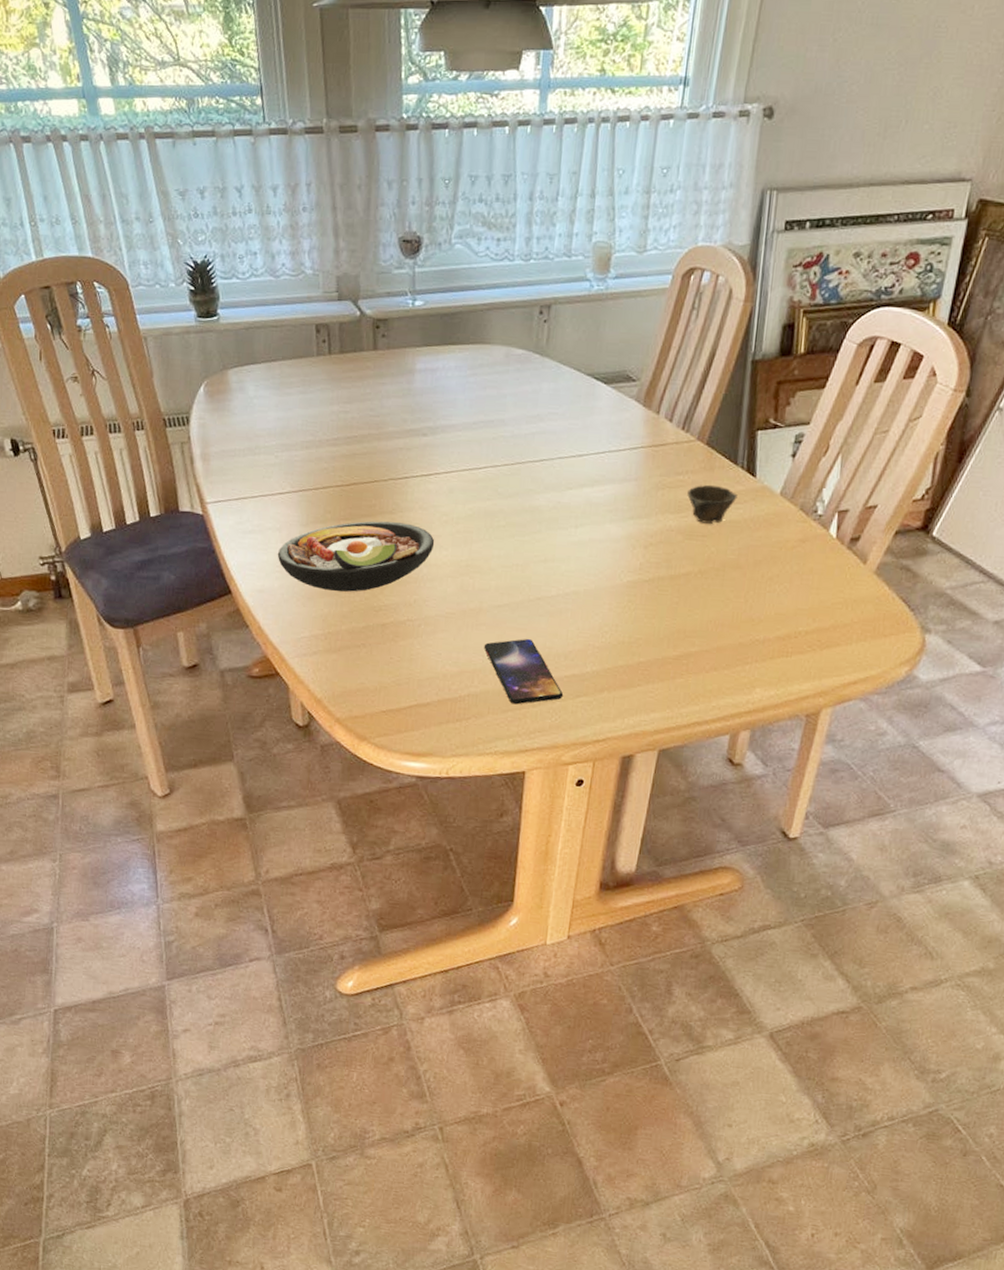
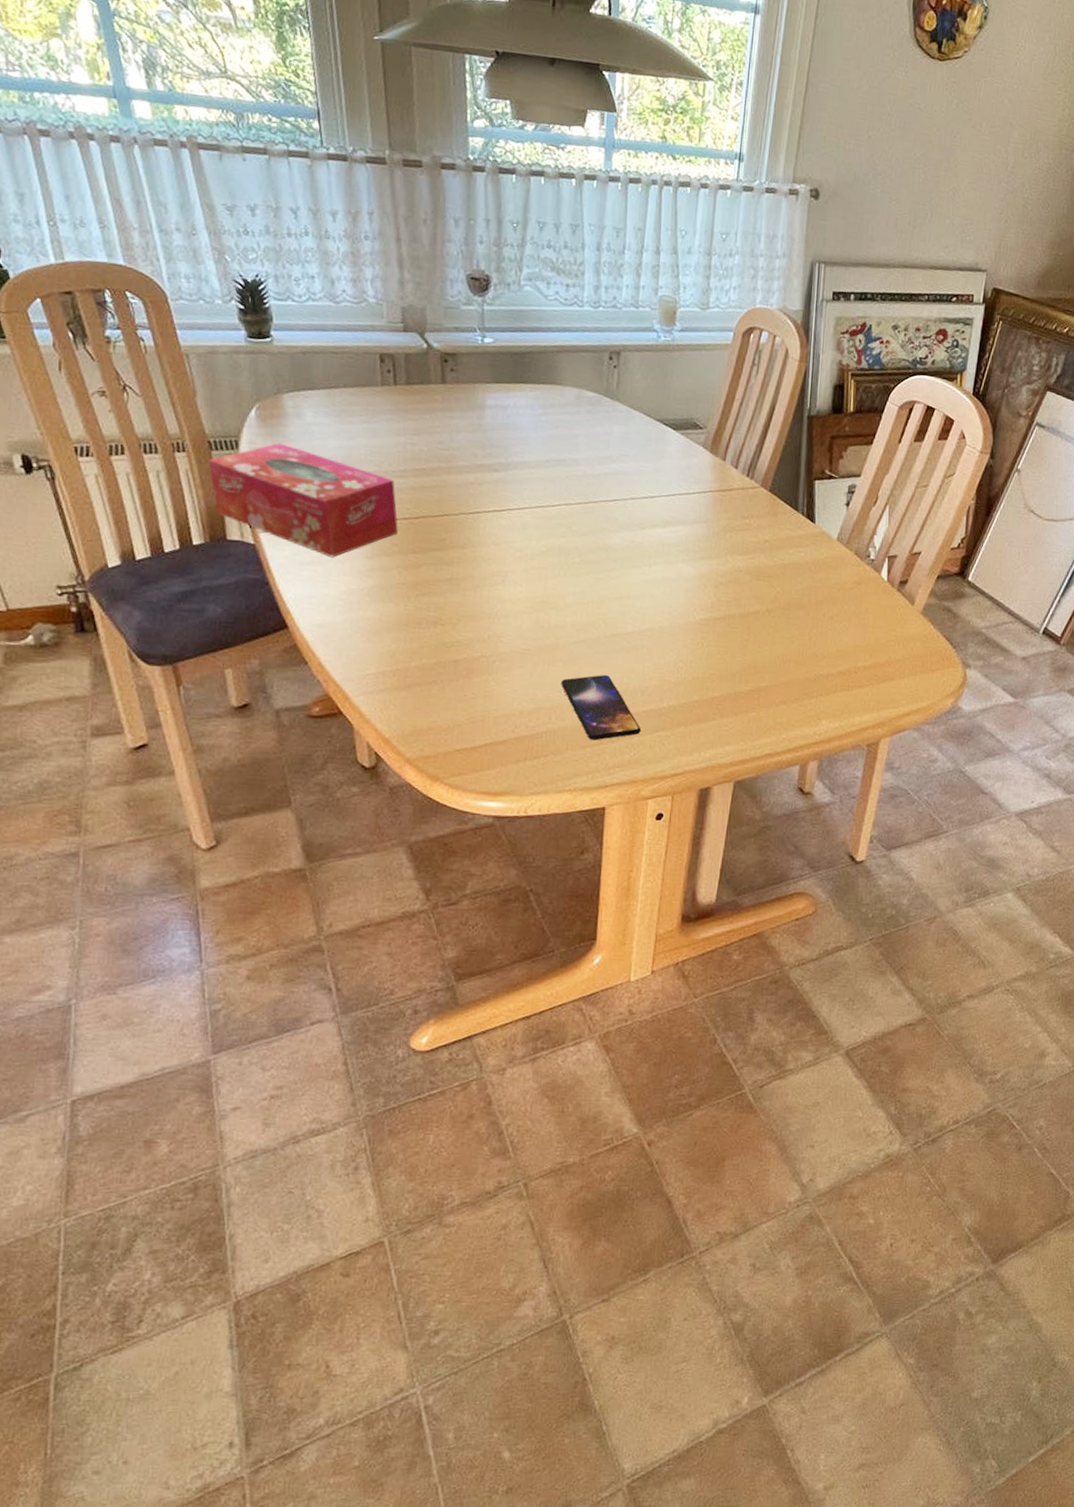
tissue box: none [163,417,331,526] -> present [208,442,398,558]
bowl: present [277,521,435,592] -> none [339,555,509,628]
cup: present [687,484,738,524] -> none [753,528,799,566]

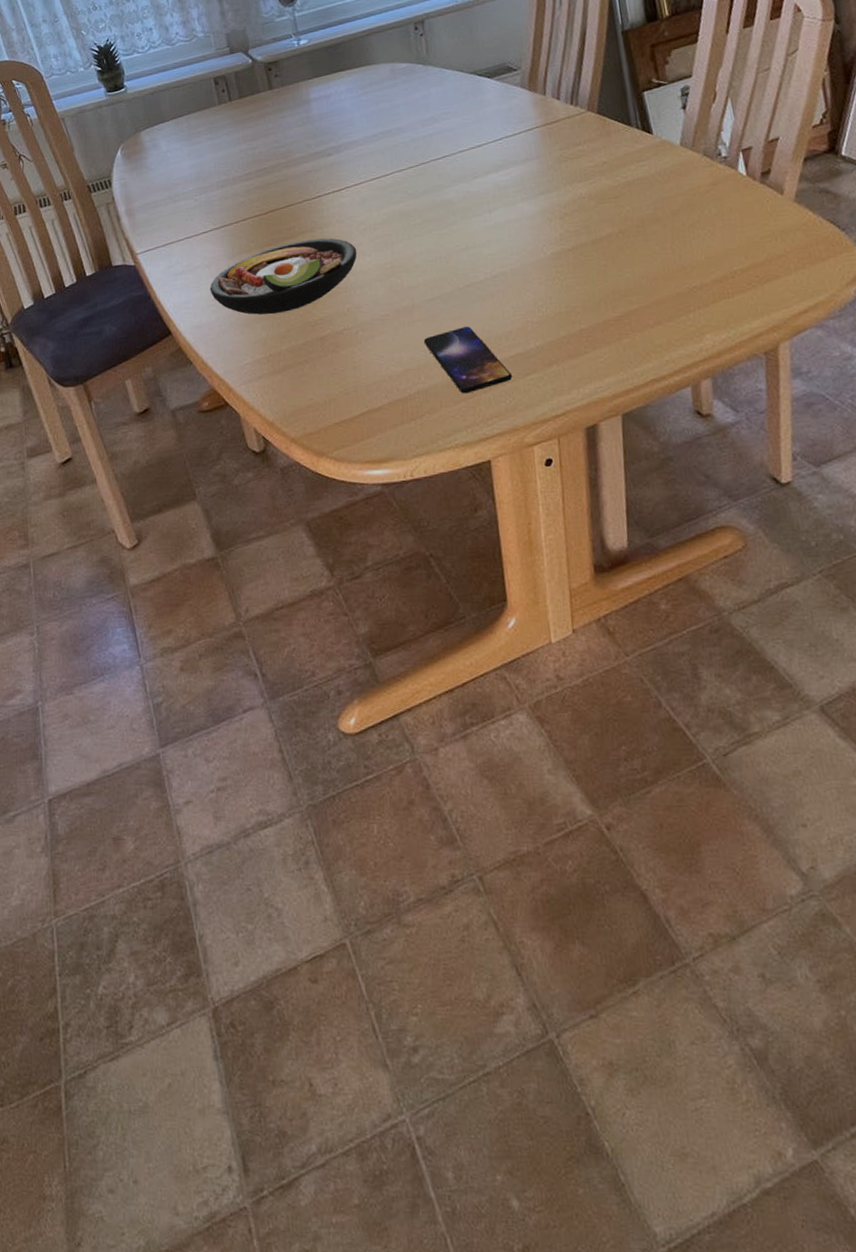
tissue box: present [208,442,398,558] -> none [89,173,252,264]
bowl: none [339,555,509,628] -> present [209,238,358,315]

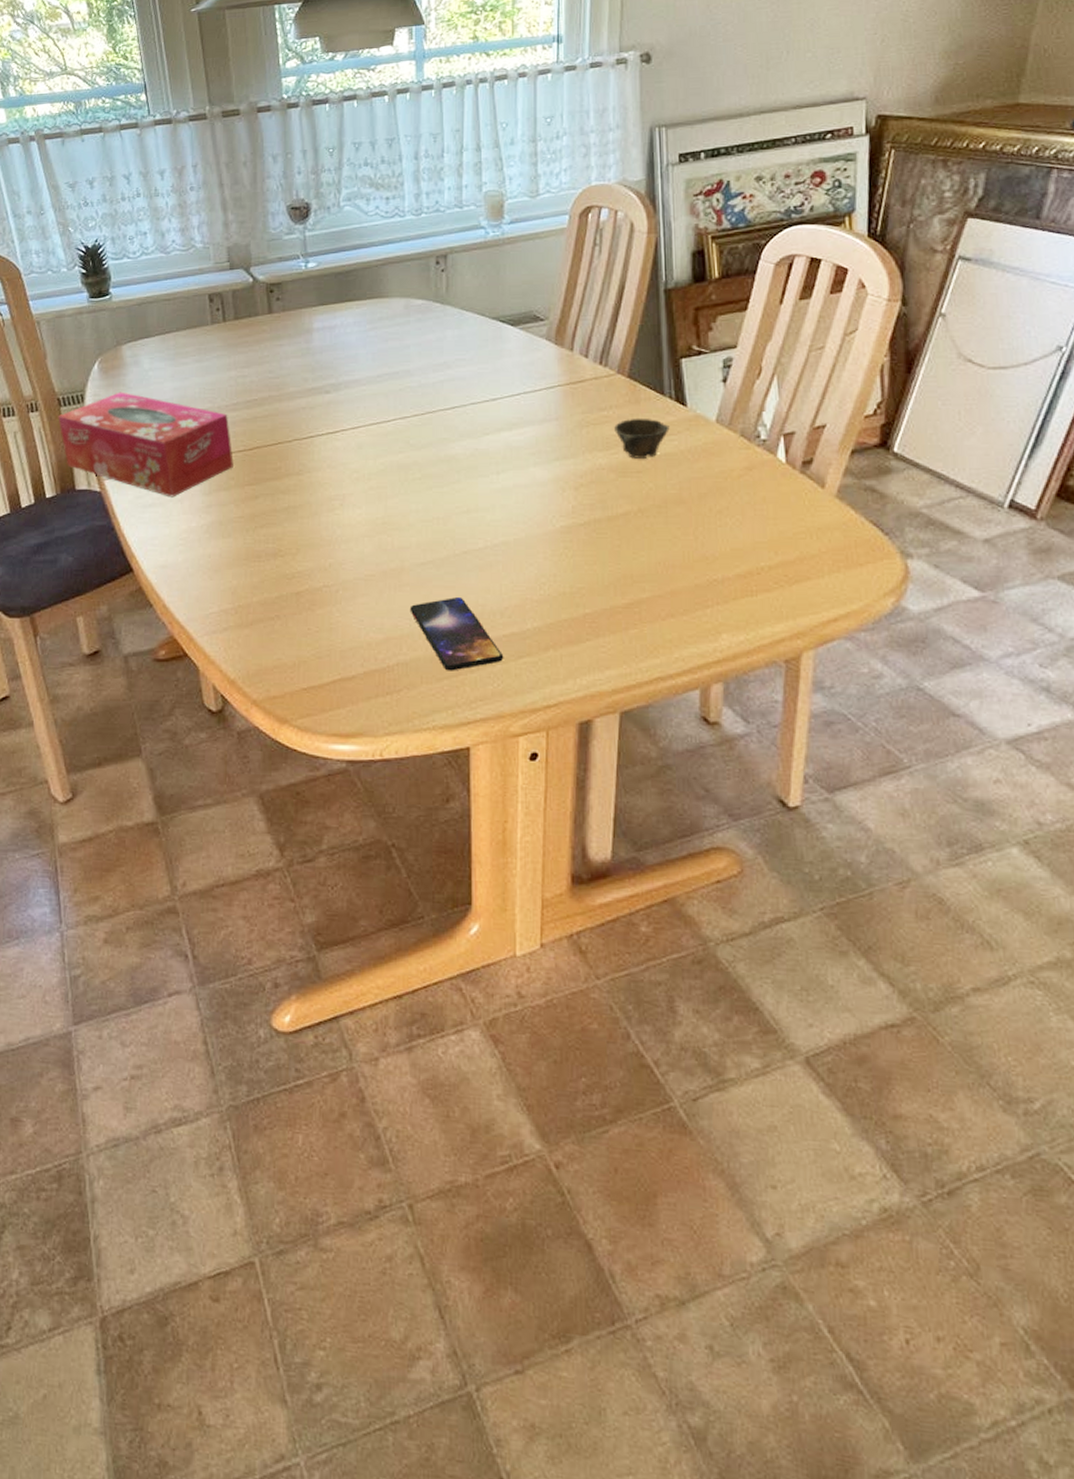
tissue box: none [89,173,252,264] -> present [58,392,234,498]
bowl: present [209,238,358,315] -> none [180,484,347,560]
cup: none [590,148,640,186] -> present [614,418,670,459]

